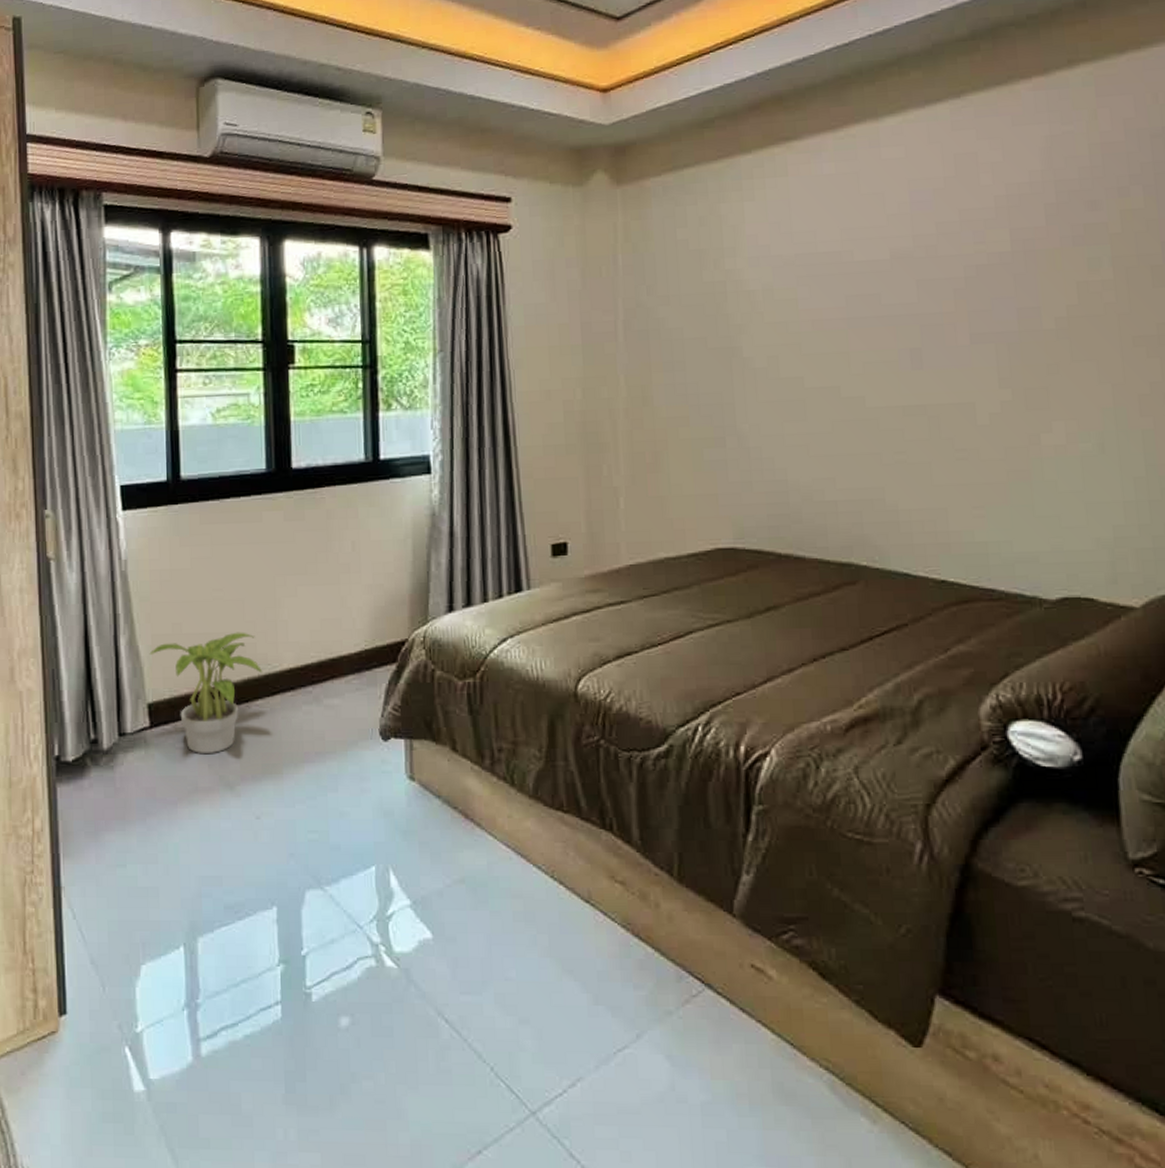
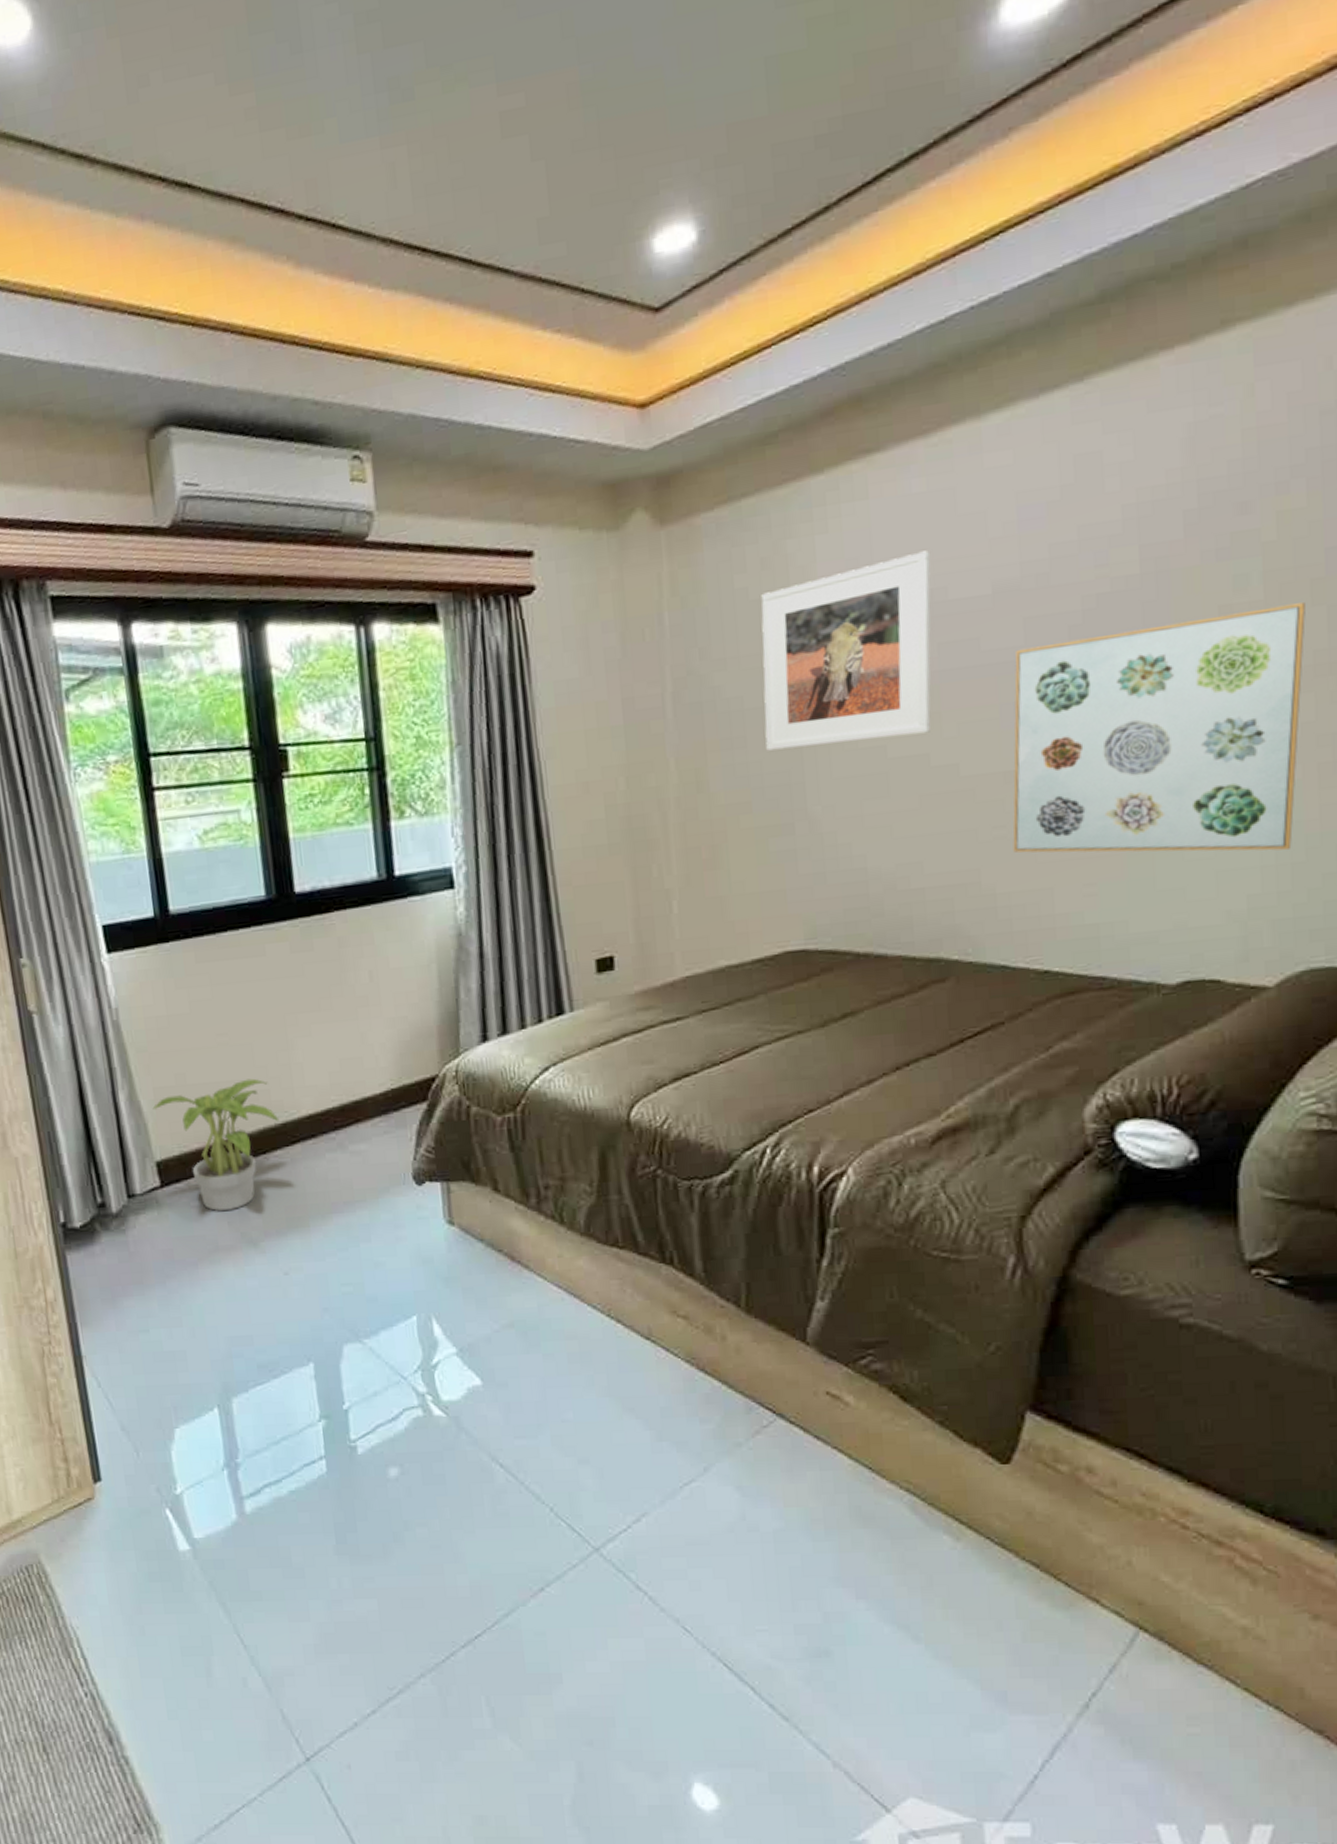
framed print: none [699,220,841,375] -> present [761,550,931,751]
wall art: none [910,284,1149,489] -> present [1013,602,1306,853]

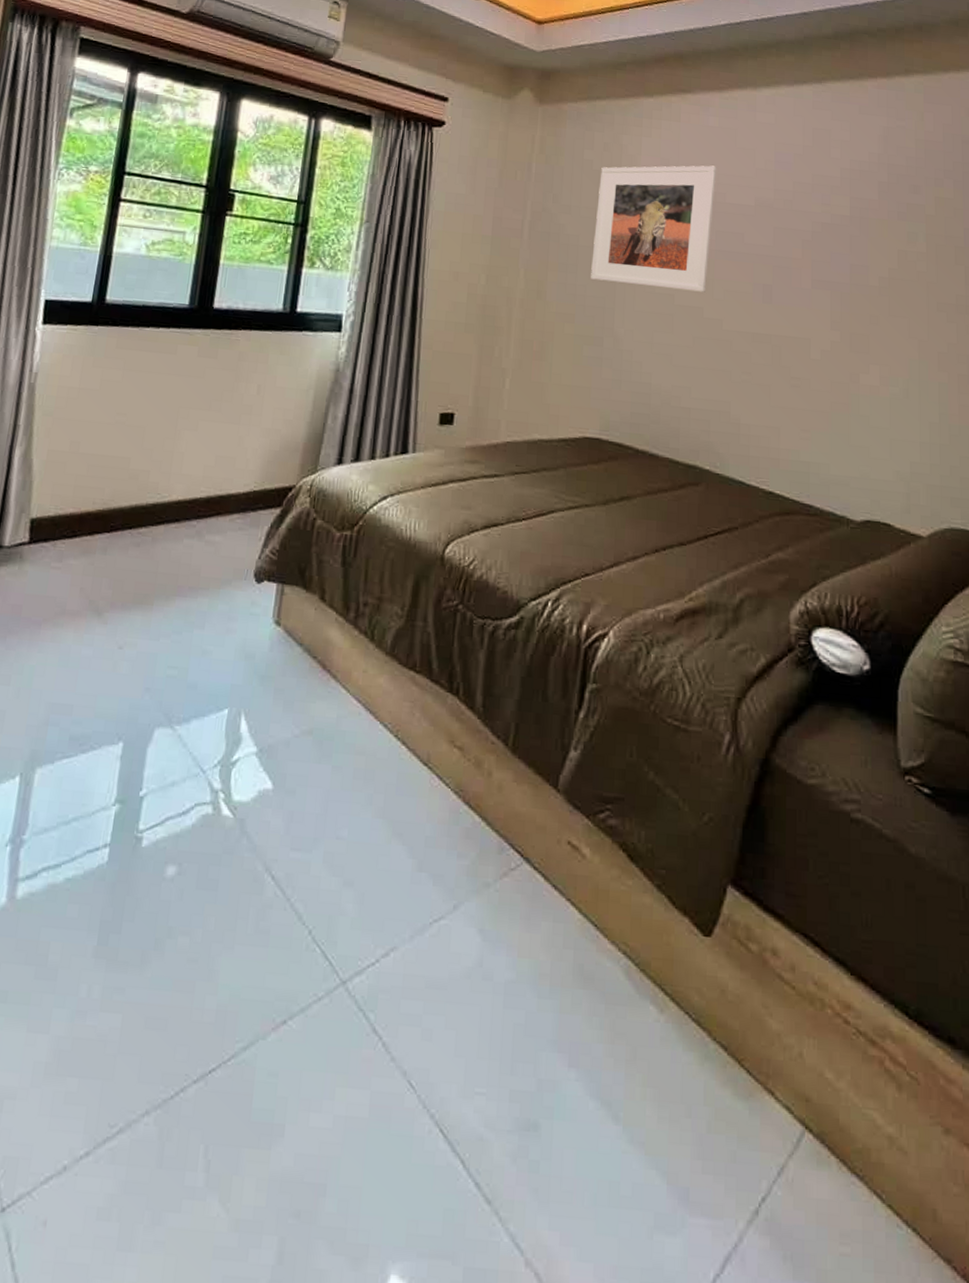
potted plant: present [152,1078,280,1211] -> none [42,457,152,577]
wall art: present [1013,602,1306,853] -> none [755,248,952,433]

